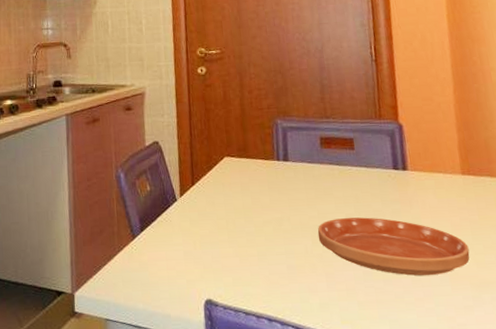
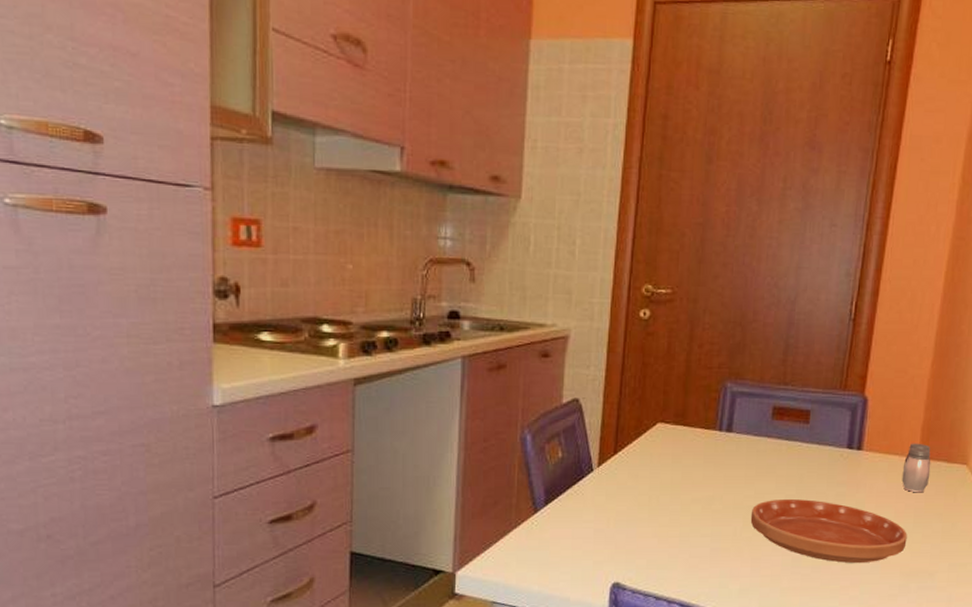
salt and pepper shaker: none [449,161,477,207] -> present [902,443,931,493]

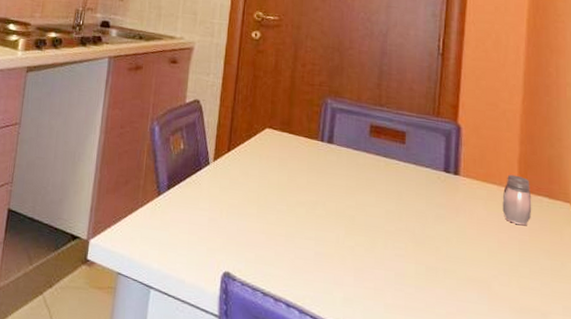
saucer: present [750,498,907,564] -> none [352,212,514,292]

